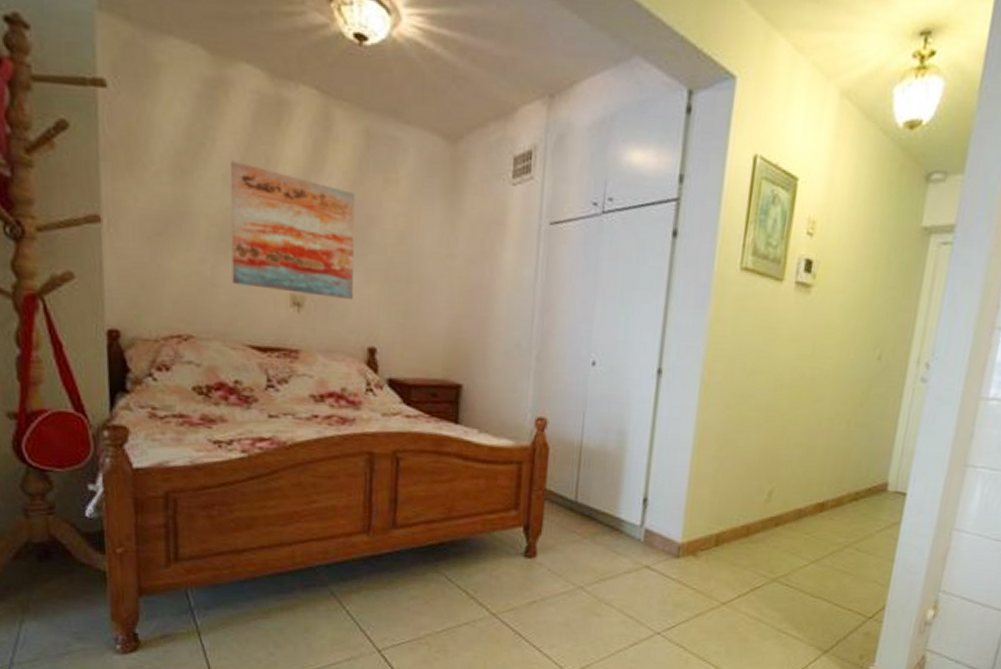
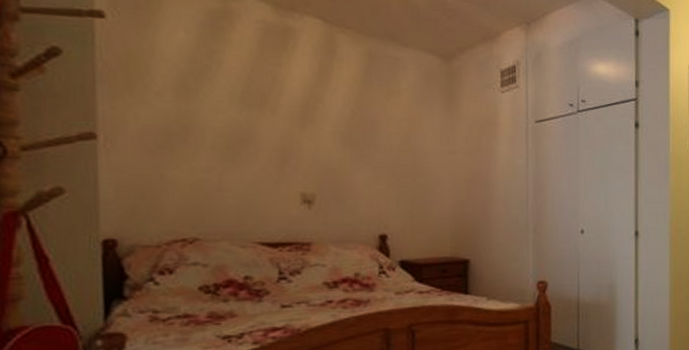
wall art: present [230,161,356,299] -> none [237,80,362,194]

